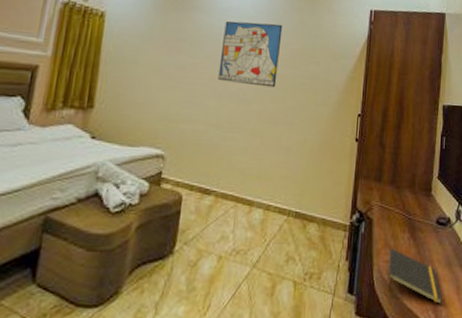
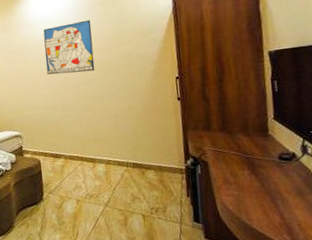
notepad: present [388,247,442,304] -> none [229,183,297,228]

